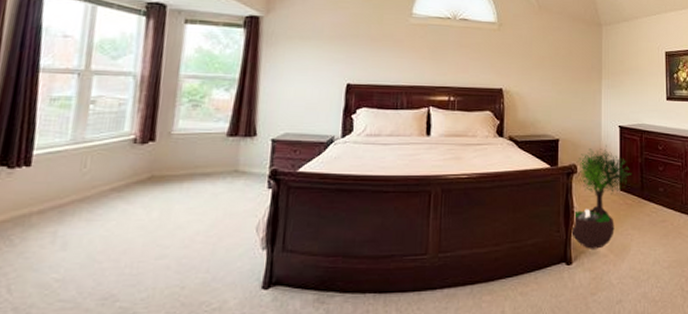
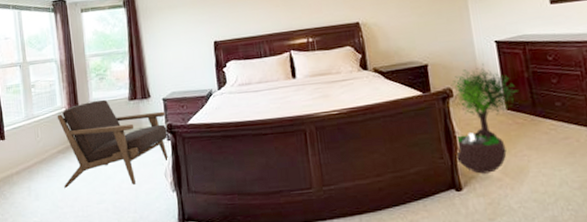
armchair: none [110,130,272,238] -> present [57,99,168,188]

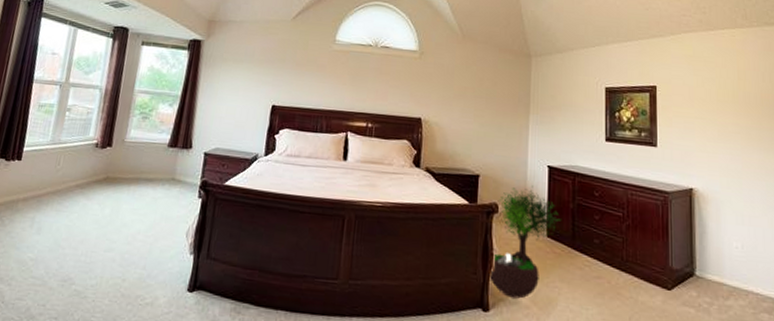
armchair: present [57,99,168,188] -> none [72,139,204,238]

